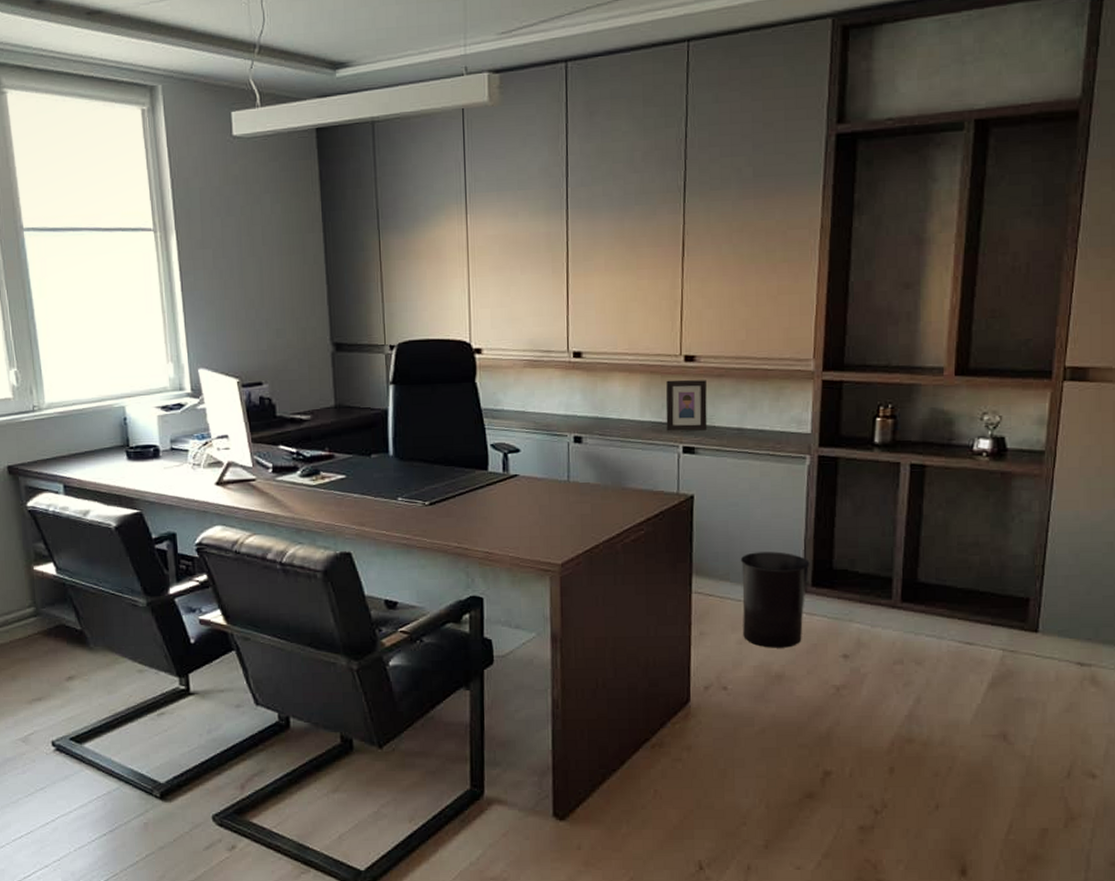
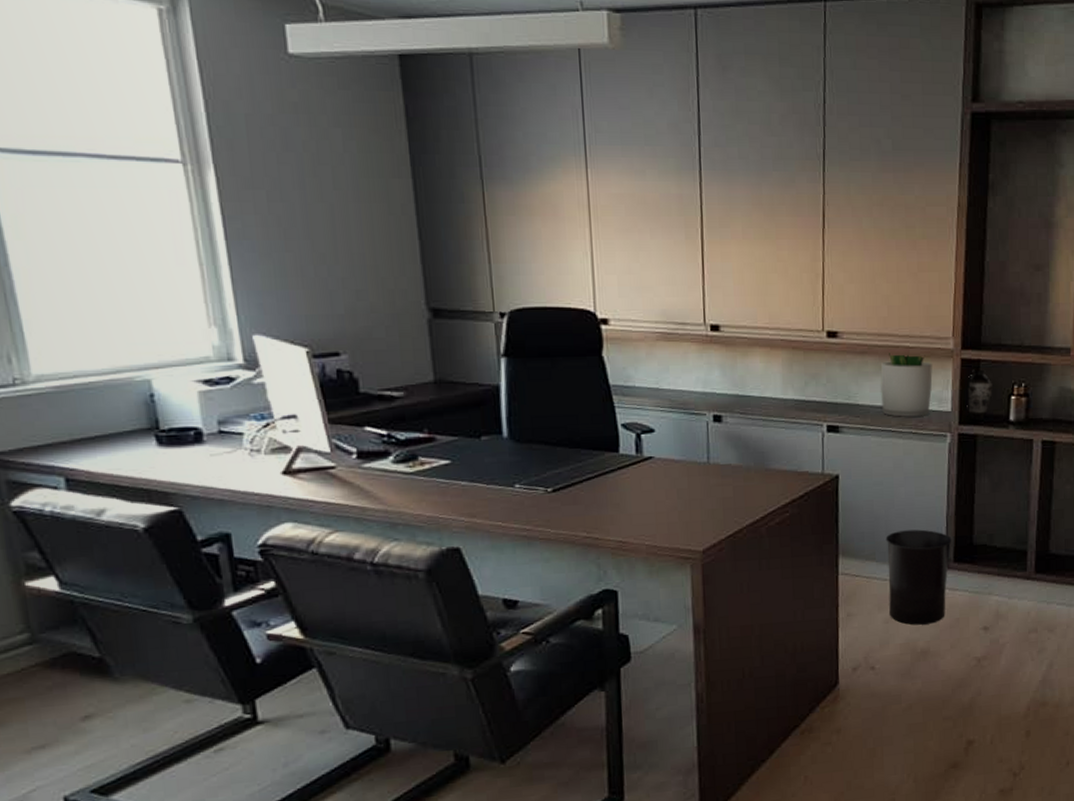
picture frame: present [665,379,708,432] -> none [808,356,851,410]
planter: none [738,376,792,439] -> present [880,353,933,417]
decorative vase: none [828,391,856,443] -> present [967,369,993,421]

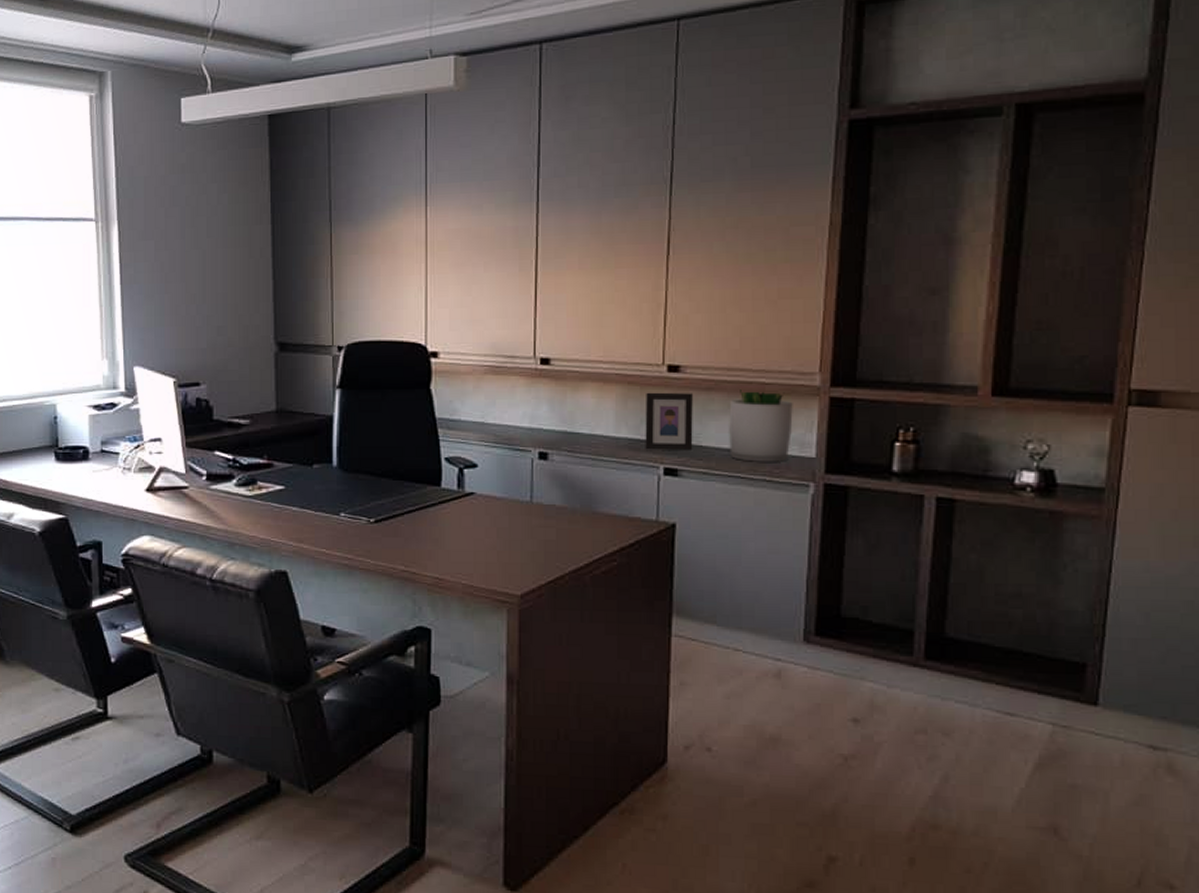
picture frame: none [808,356,851,410] -> present [645,392,693,451]
waste bin: present [885,529,952,625] -> none [729,592,813,706]
decorative vase: present [967,369,993,421] -> none [836,410,870,470]

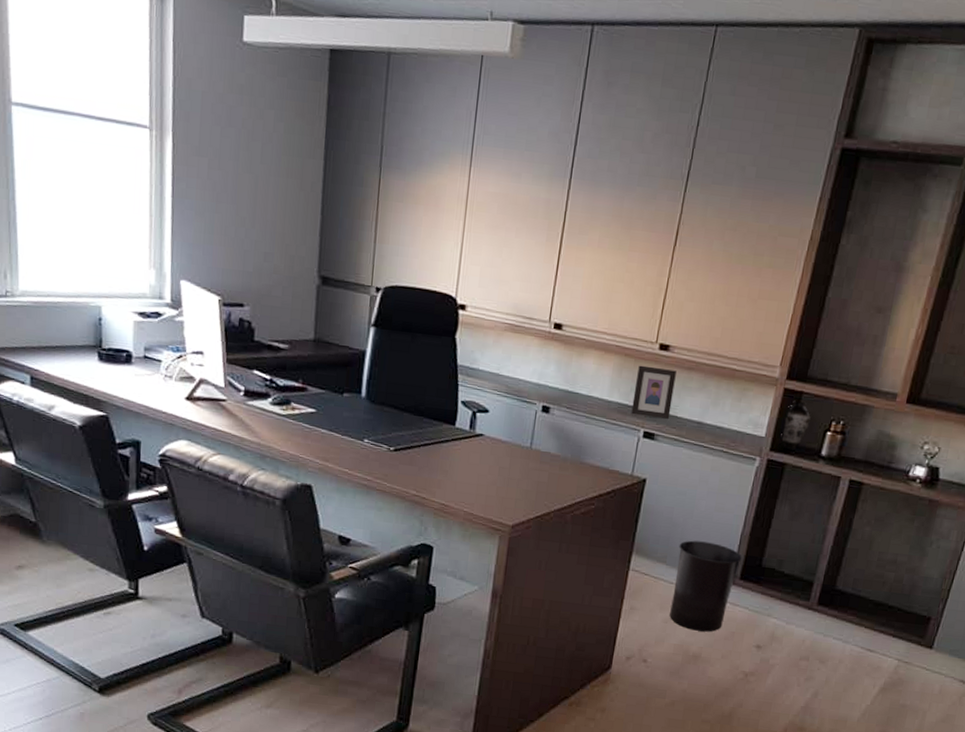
planter: present [729,390,793,462] -> none [698,373,755,438]
waste bin: none [729,592,813,706] -> present [669,540,742,632]
decorative vase: none [836,410,870,470] -> present [780,400,811,451]

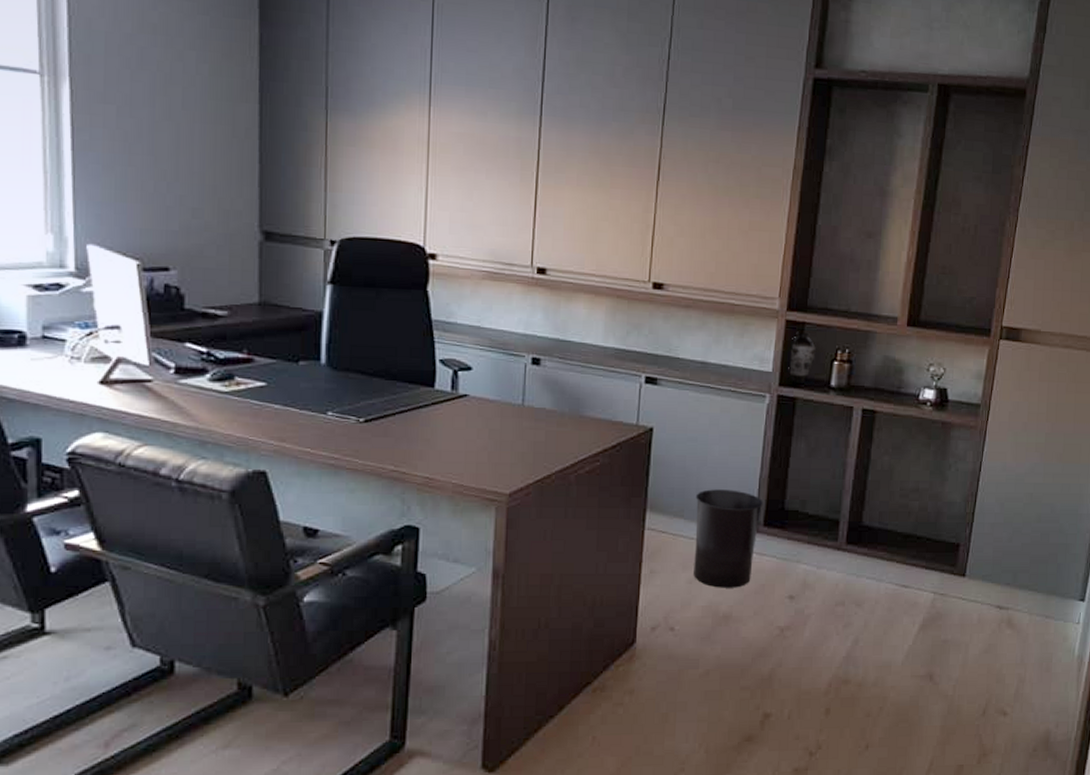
picture frame: present [631,365,677,420] -> none [629,306,673,363]

